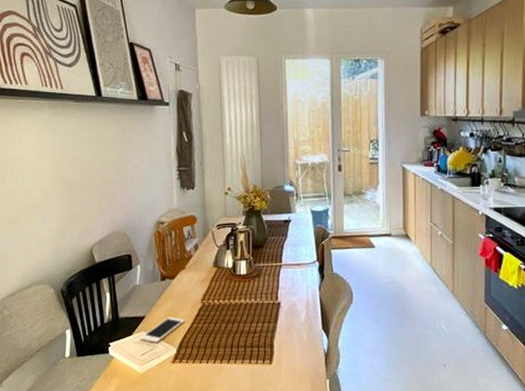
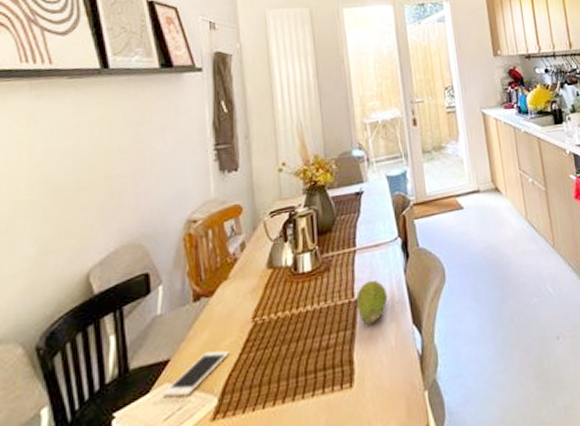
fruit: none [278,290,304,323] -> present [356,279,388,325]

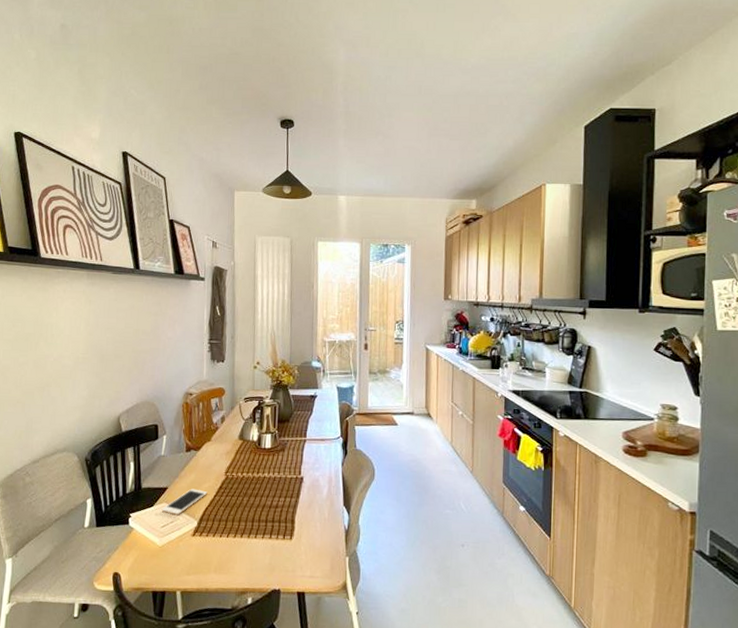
fruit: present [356,279,388,325] -> none [301,465,327,498]

